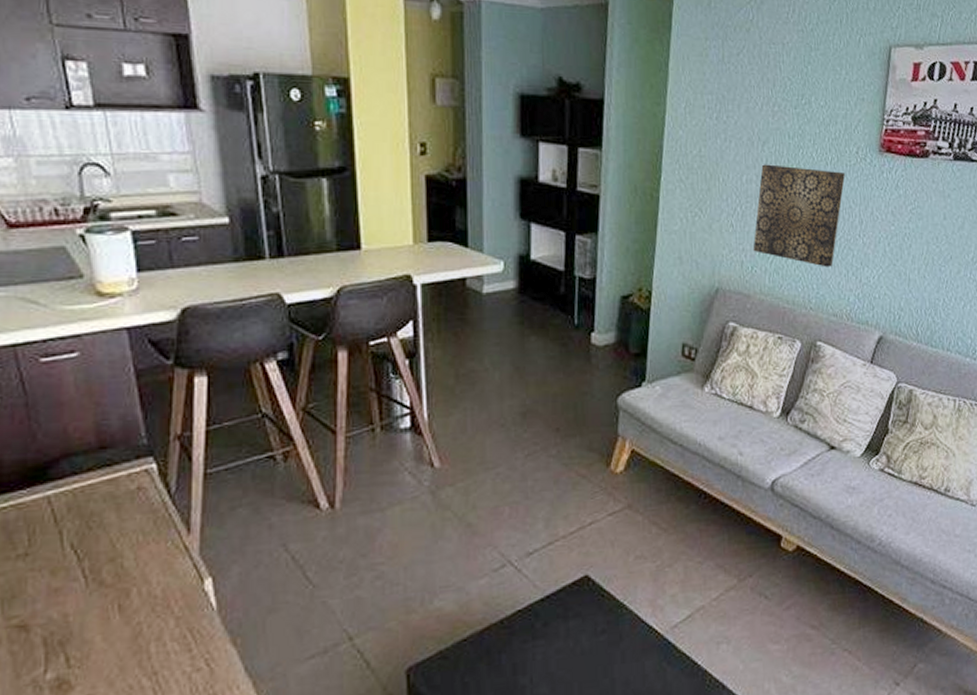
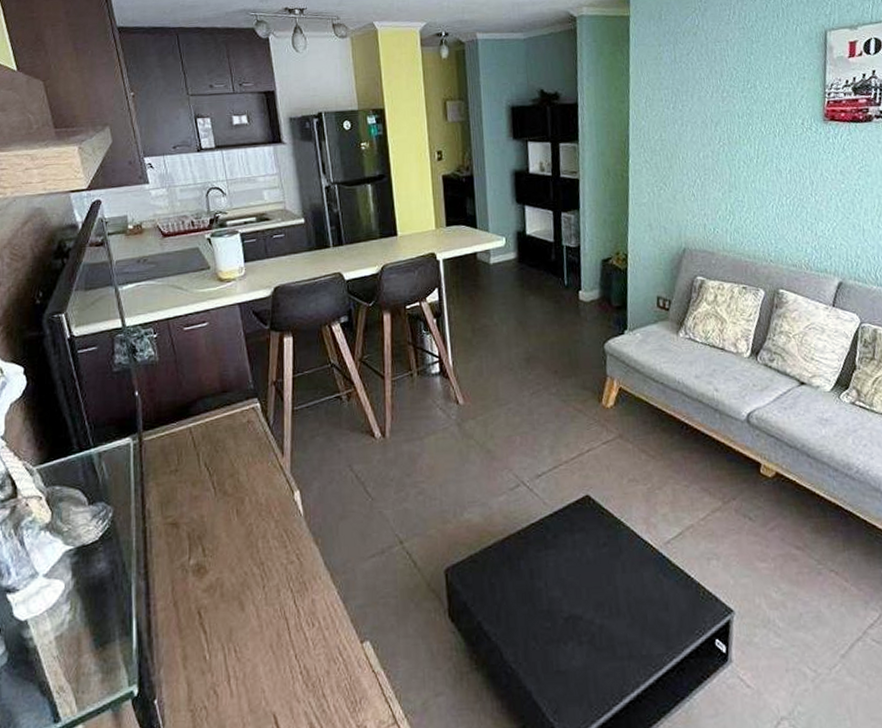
wall art: present [753,164,846,267] -> none [713,141,794,225]

